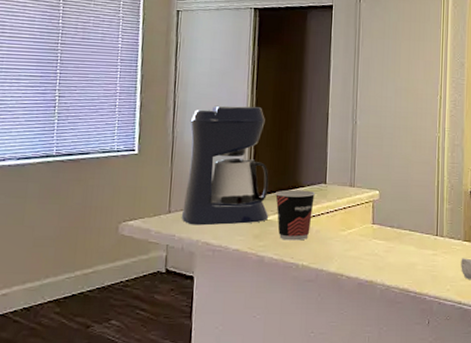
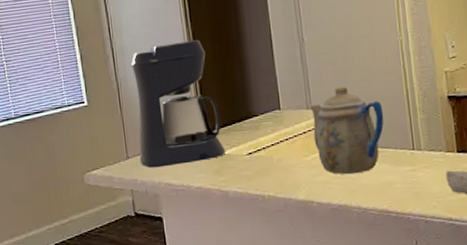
cup: present [274,189,316,241] -> none [228,119,271,173]
teapot: none [352,170,416,253] -> present [309,86,384,175]

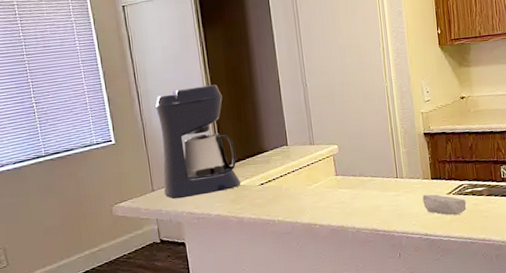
teapot: present [309,86,384,175] -> none [312,125,374,201]

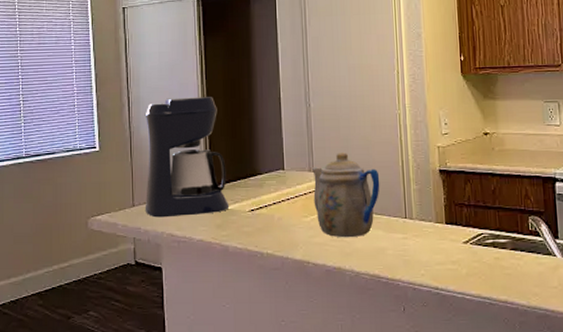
teapot: none [312,125,374,201] -> present [311,152,380,238]
soap bar: present [422,194,467,215] -> none [434,241,486,268]

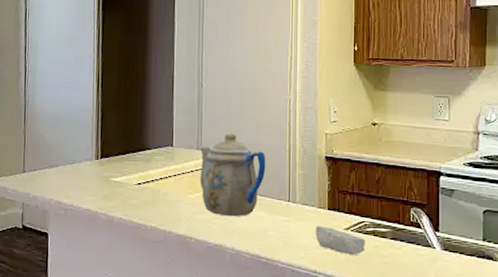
coffee maker: present [145,96,230,218] -> none [35,69,117,185]
soap bar: none [434,241,486,268] -> present [315,225,365,255]

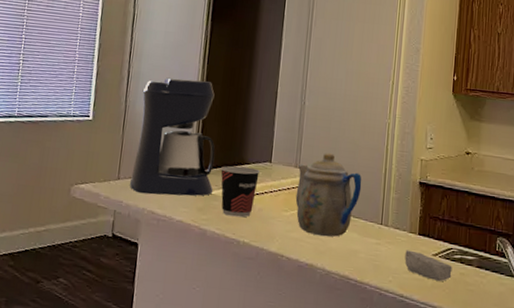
coffee maker: none [35,69,117,185] -> present [129,77,215,196]
cup: none [122,152,163,202] -> present [220,165,261,218]

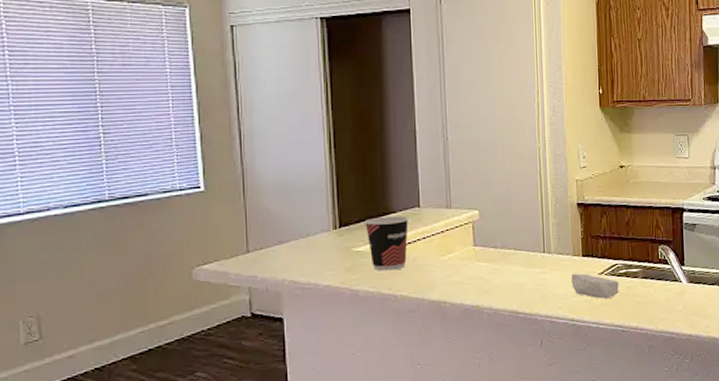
coffee maker: present [129,77,215,196] -> none [260,128,360,264]
teapot: present [295,153,362,237] -> none [448,188,519,276]

